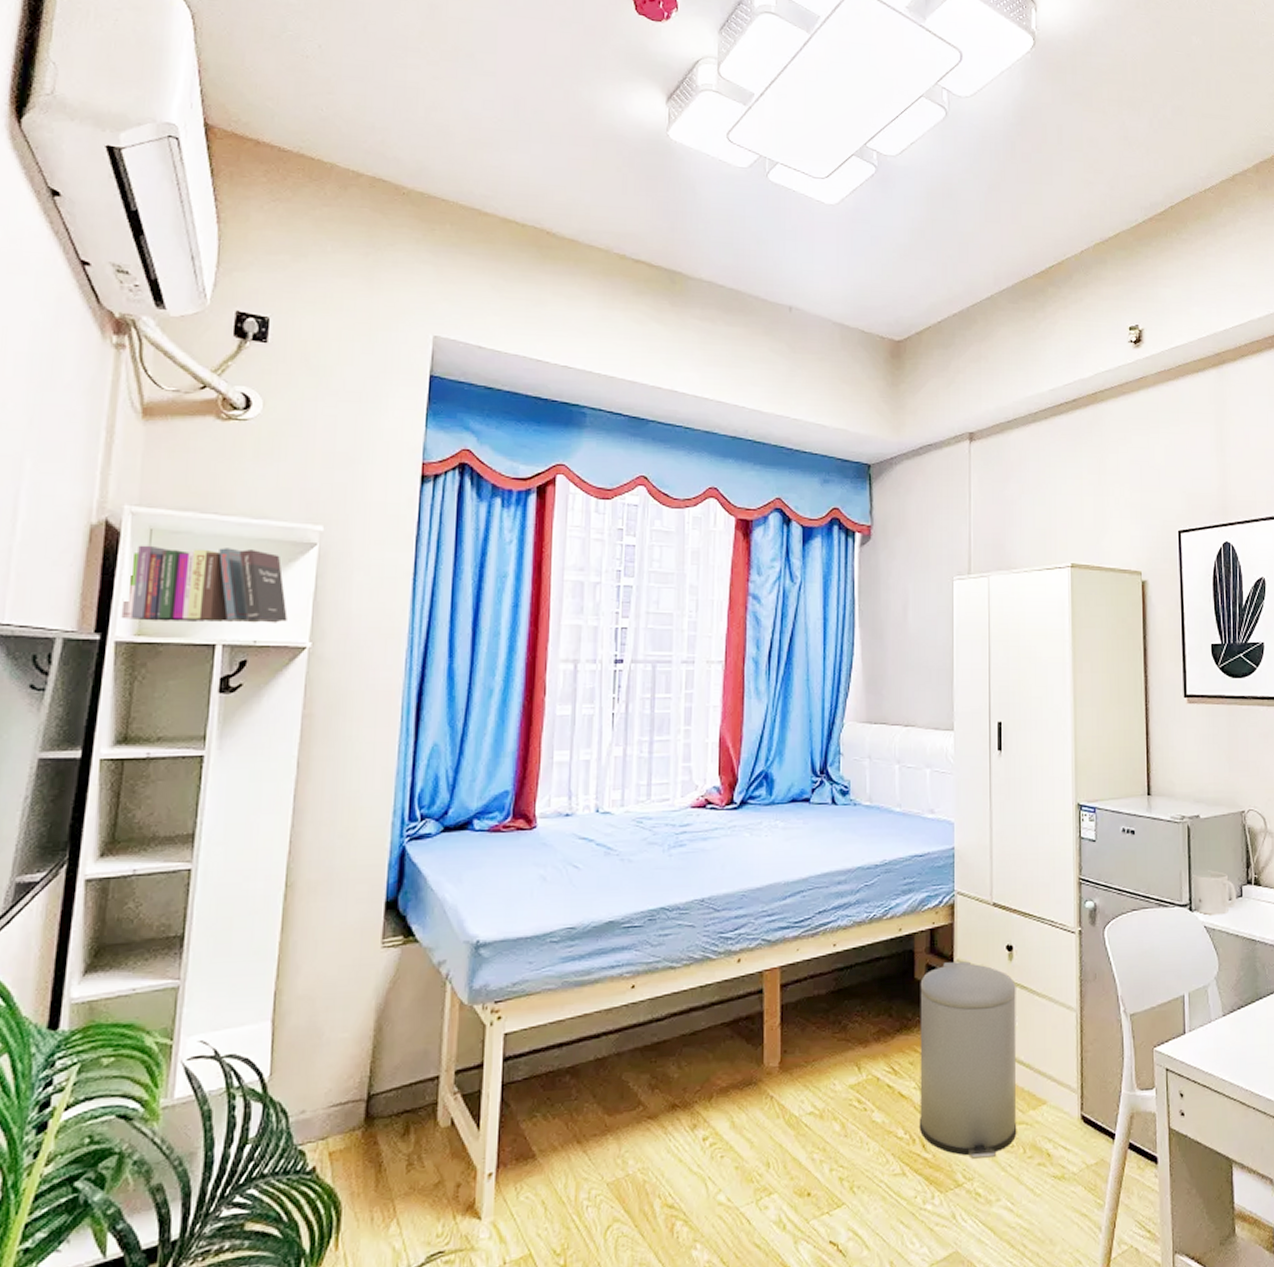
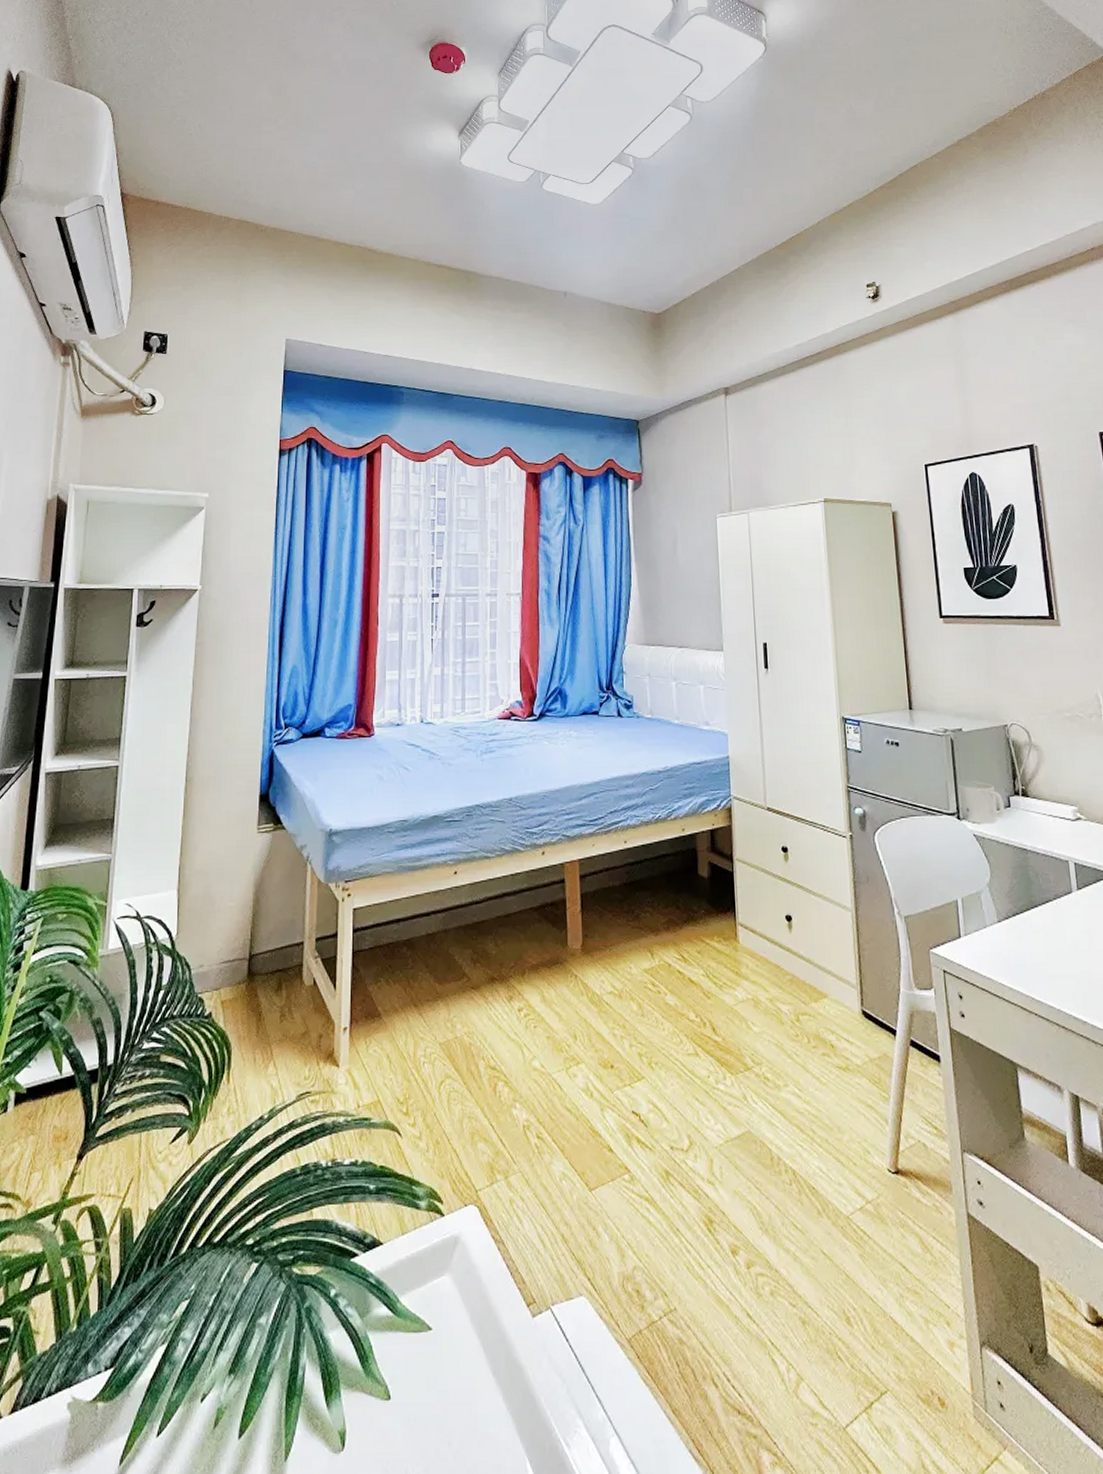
books: present [121,545,288,623] -> none [68,513,184,572]
pedal bin: present [920,961,1017,1160] -> none [703,860,801,1046]

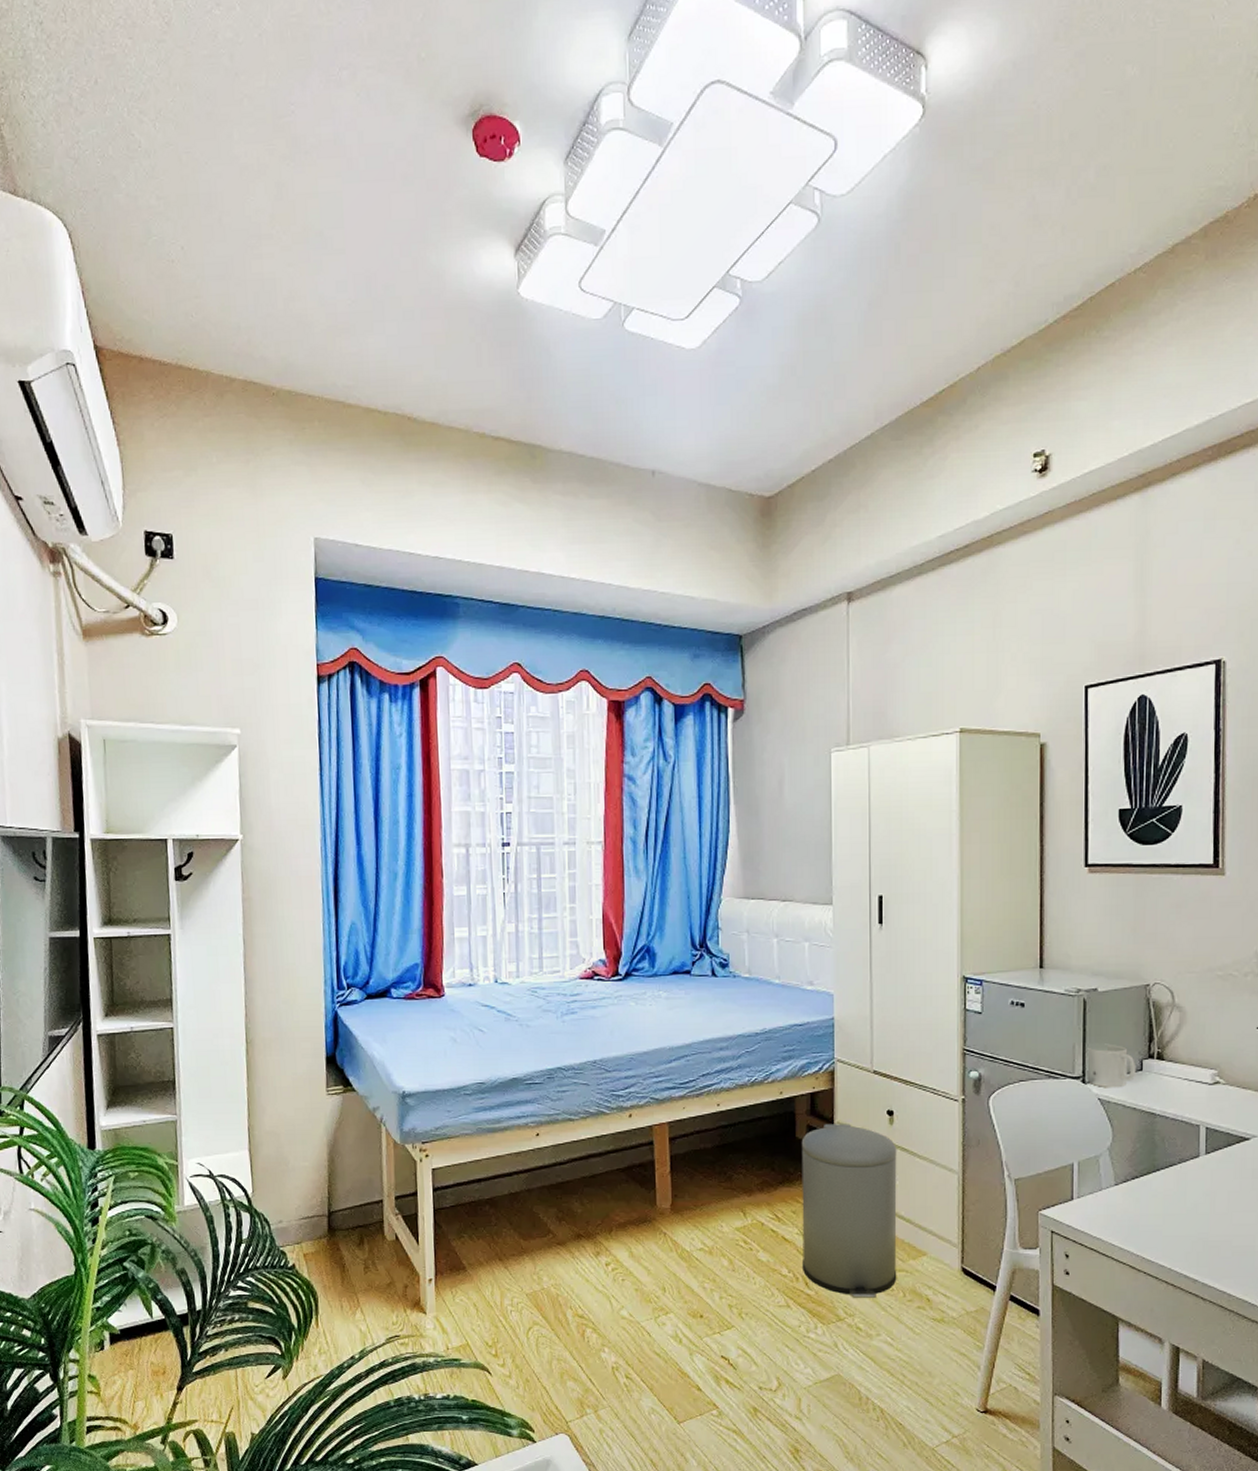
pedal bin: none [703,860,801,1046] -> present [801,1124,897,1299]

